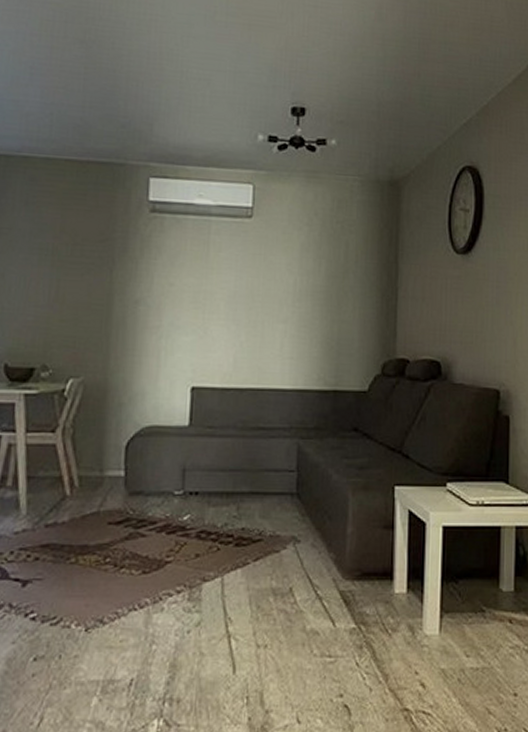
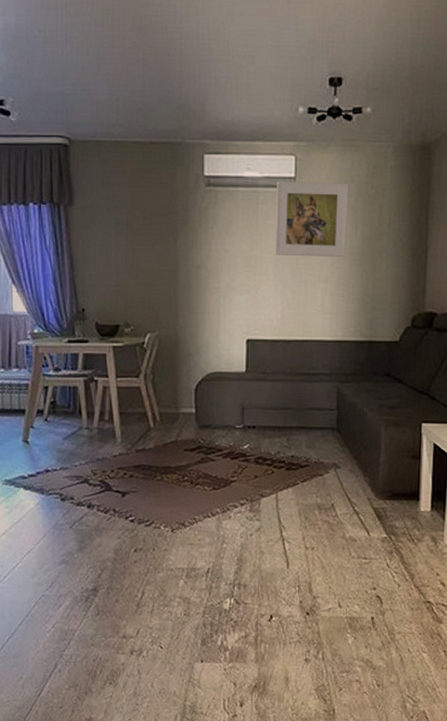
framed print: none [227,211,313,297] -> present [274,181,350,258]

